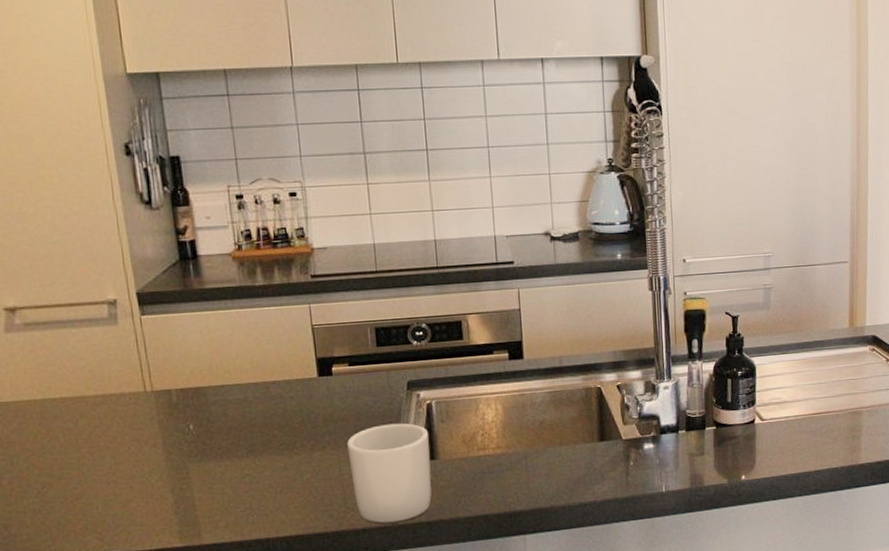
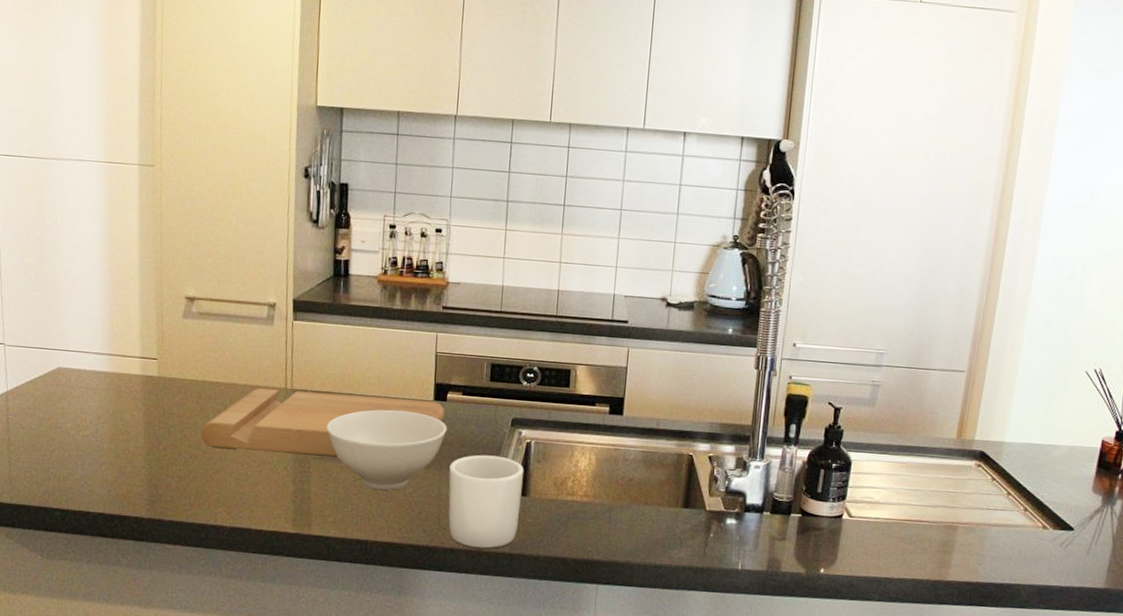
cutting board: none [50,378,333,471] -> present [200,388,445,456]
bowl: none [199,392,338,483] -> present [326,409,447,491]

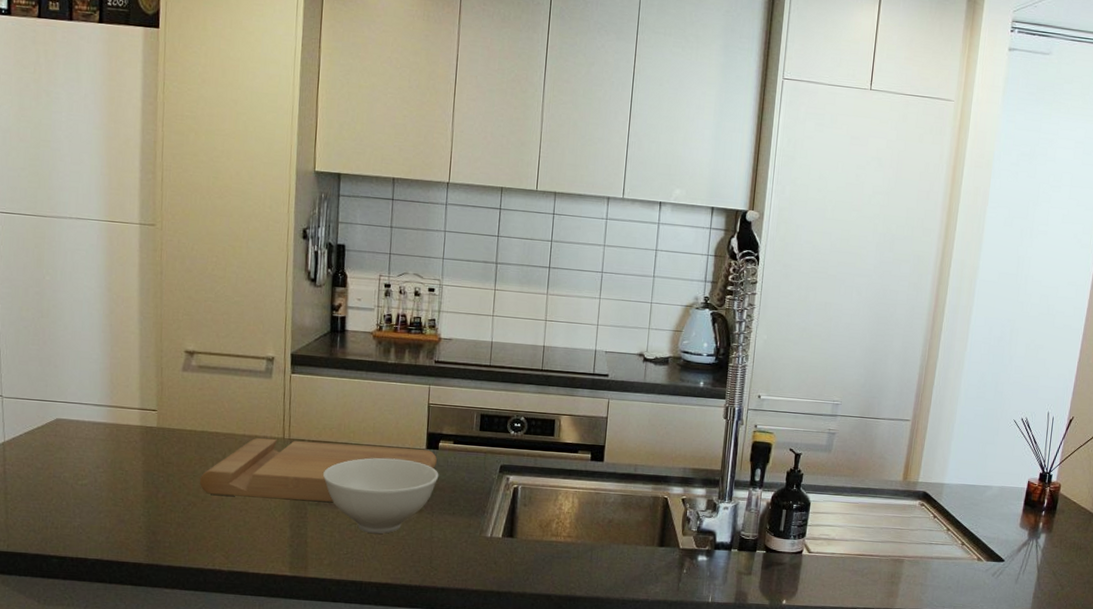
mug: present [448,454,524,550] -> none [439,499,512,589]

